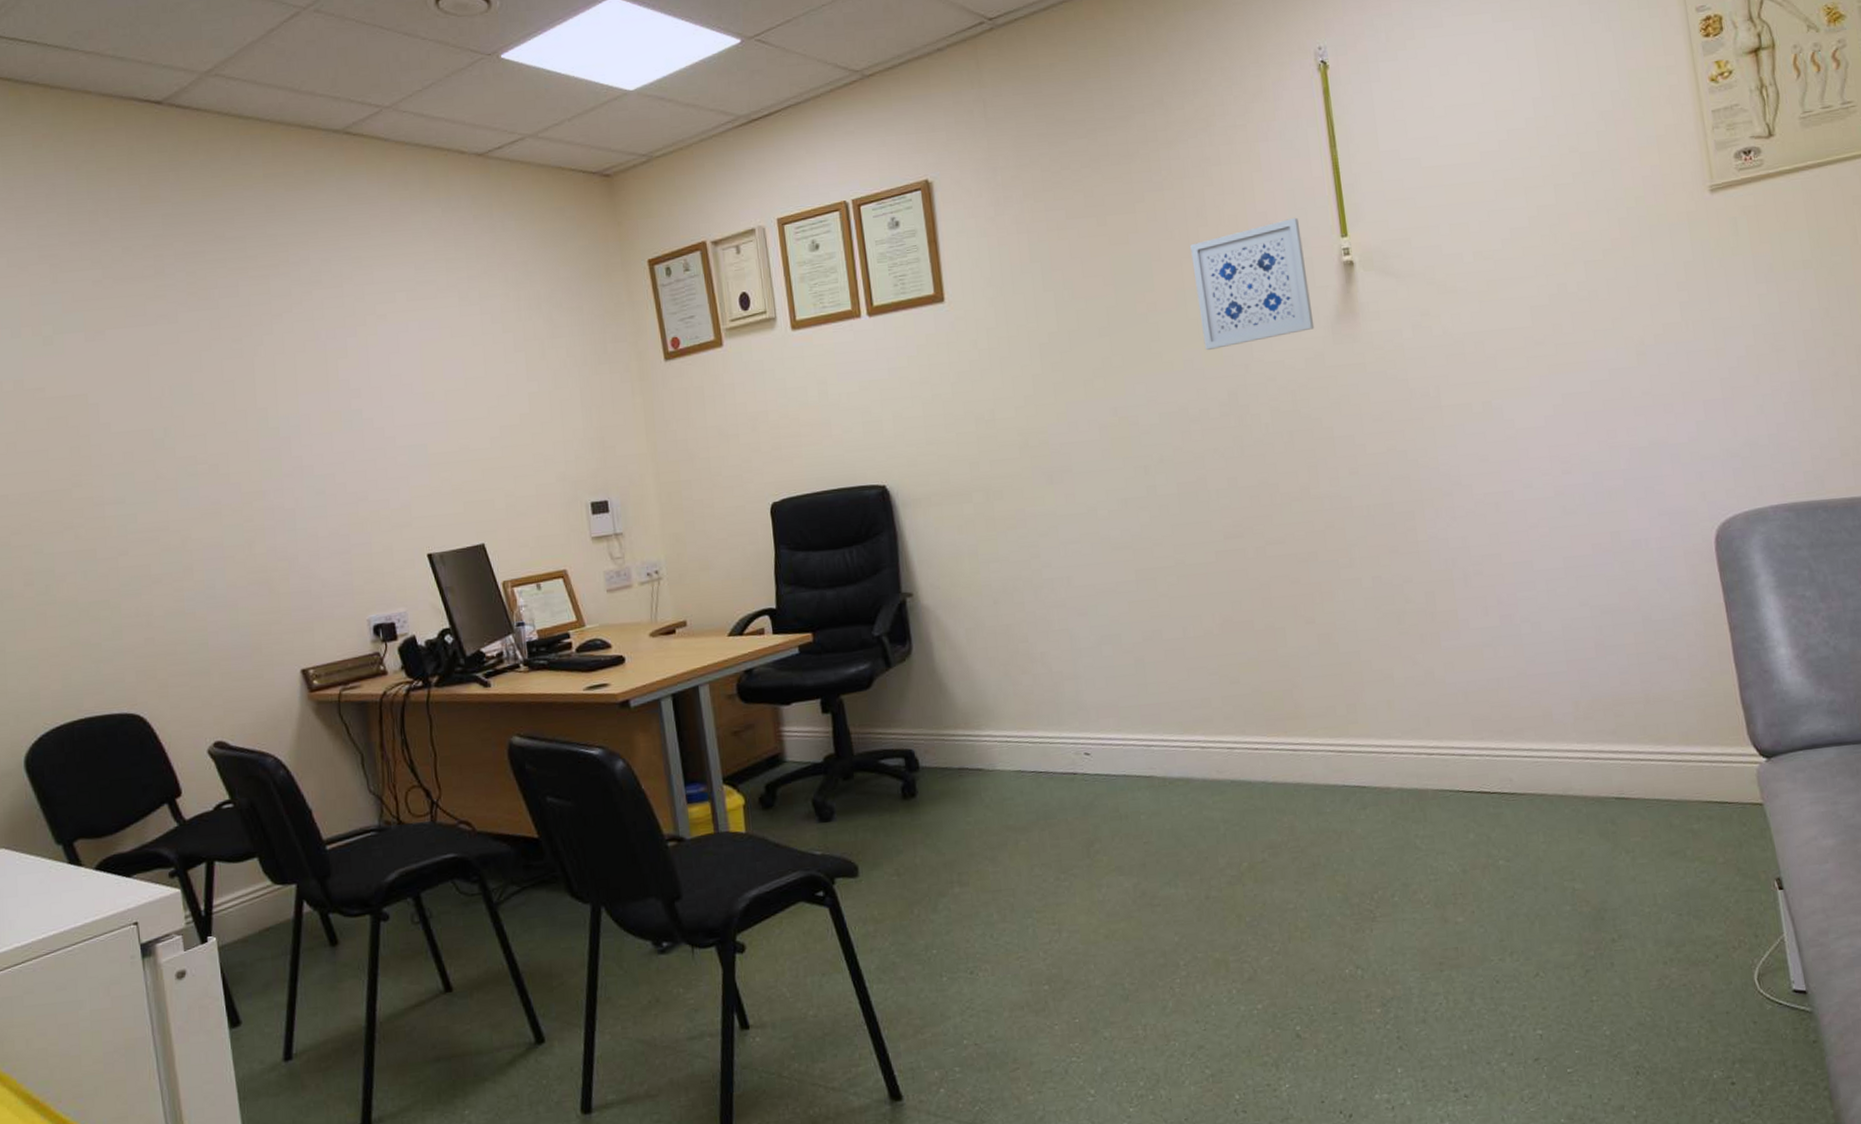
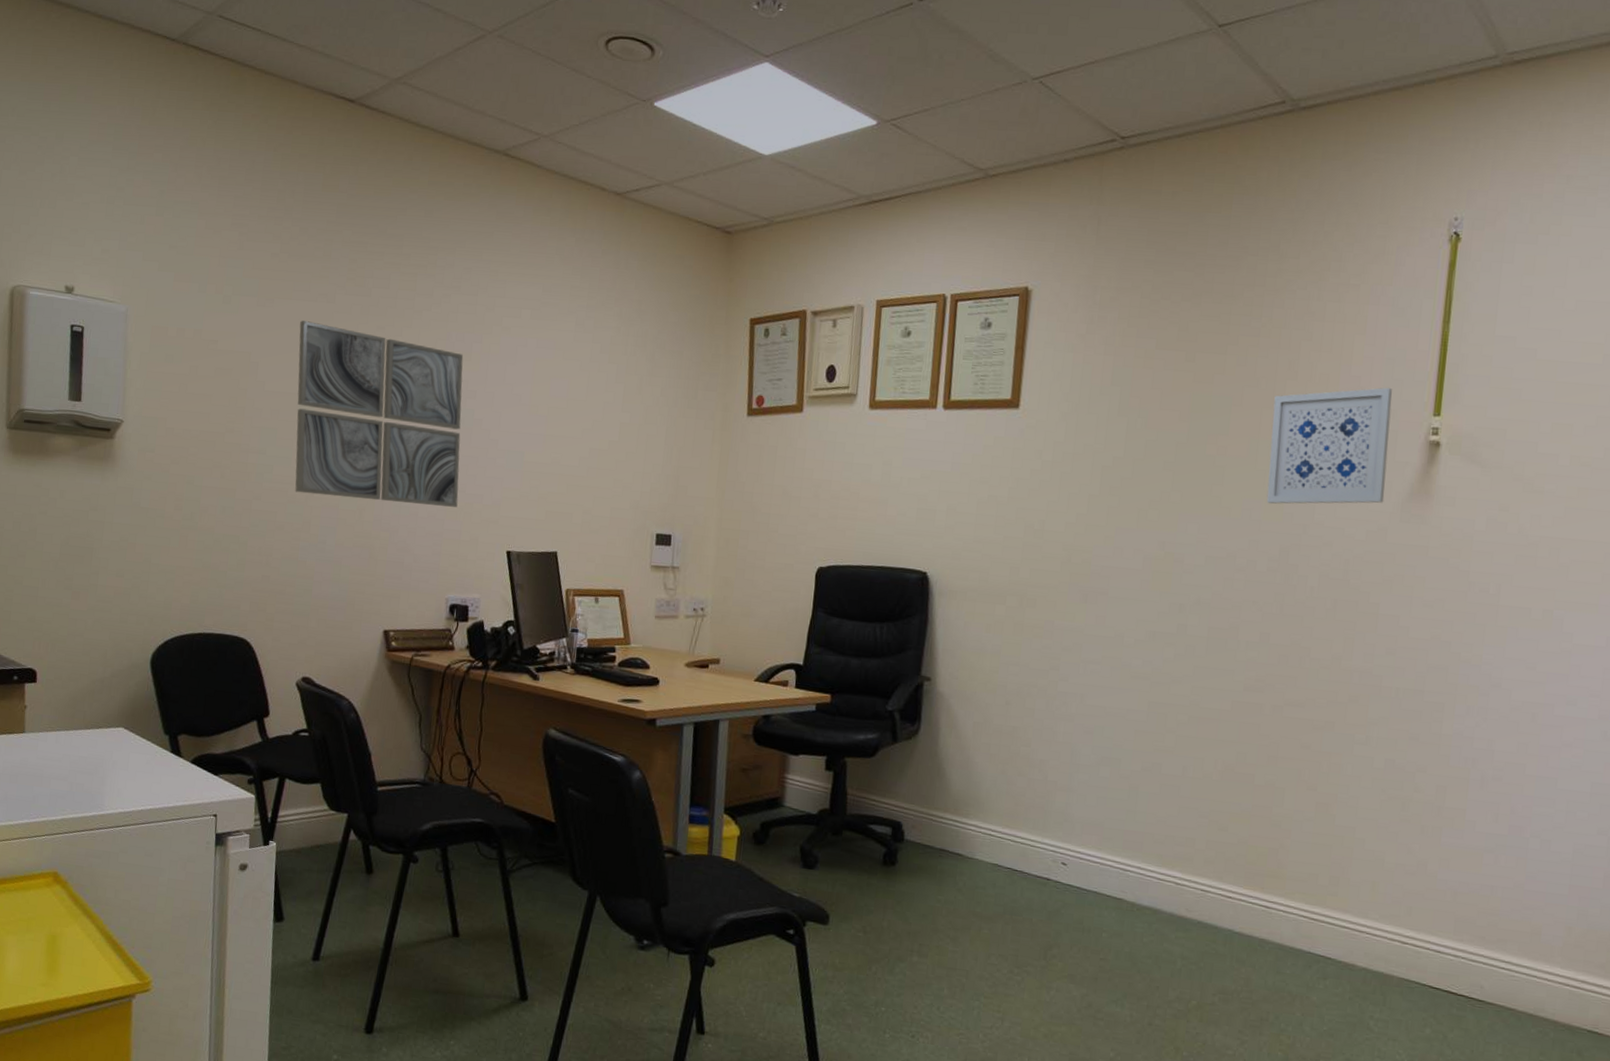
wall art: none [140,347,362,538] -> present [295,321,464,507]

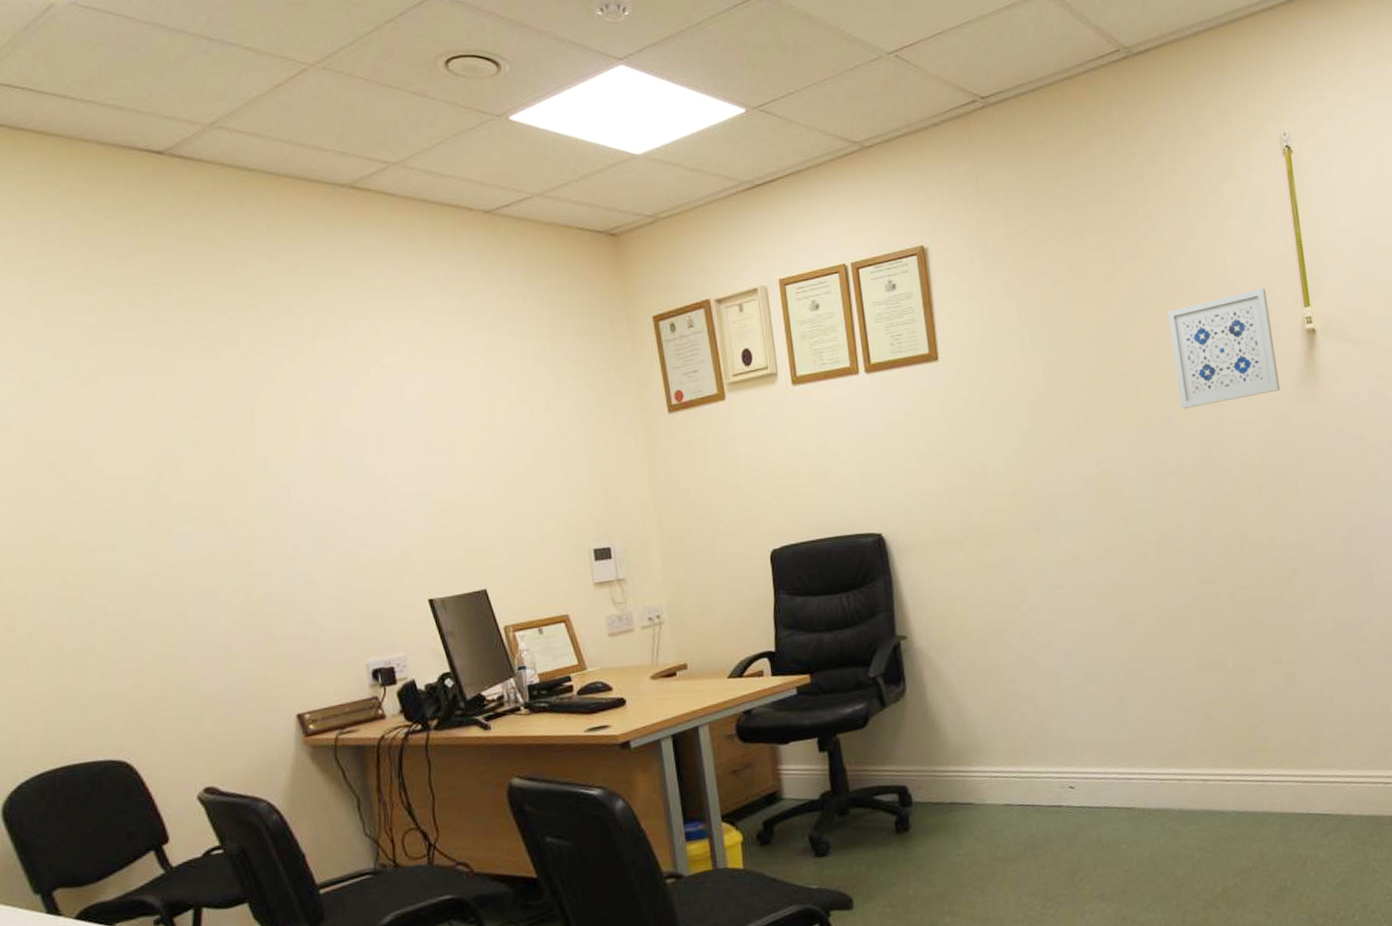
wall art: present [295,321,464,507] -> none [135,394,362,584]

